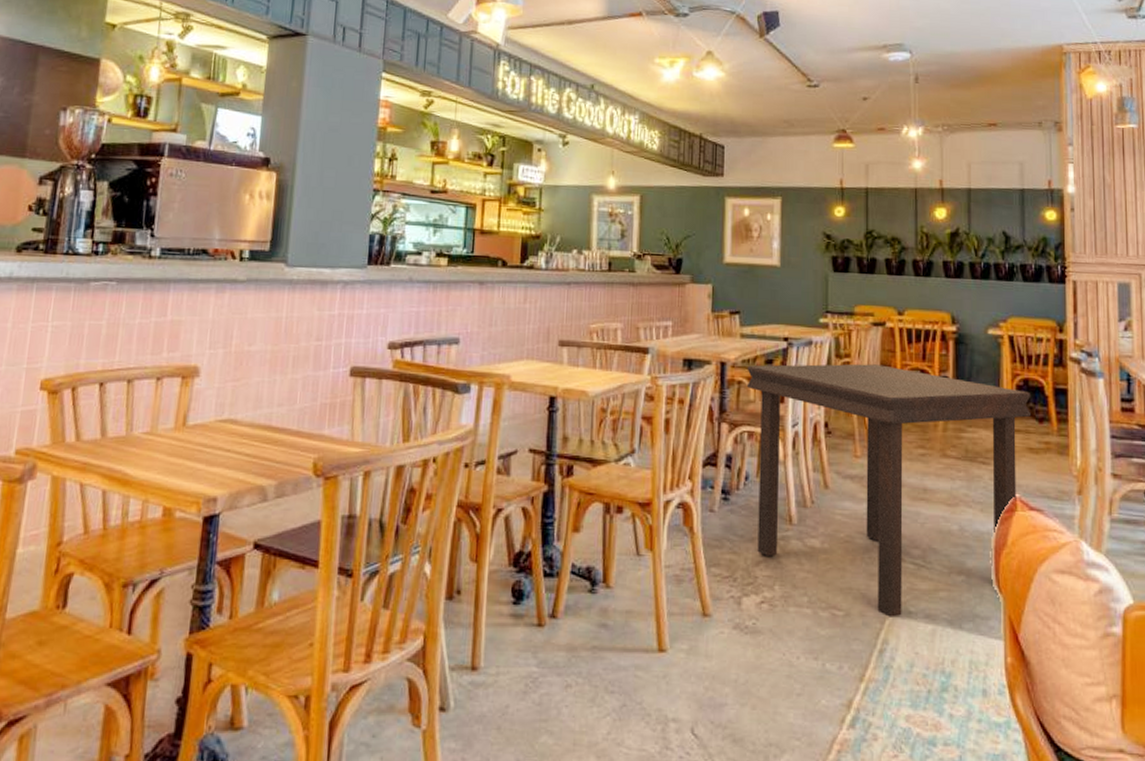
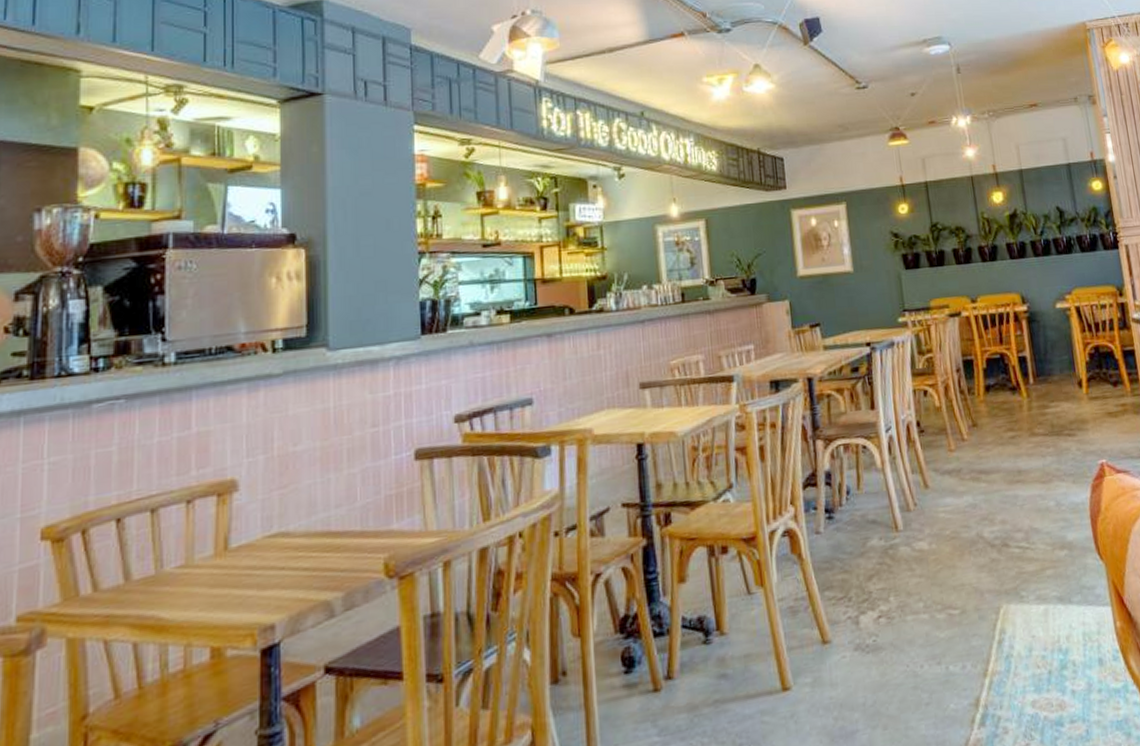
dining table: present [746,363,1032,617] -> none [834,354,1106,606]

